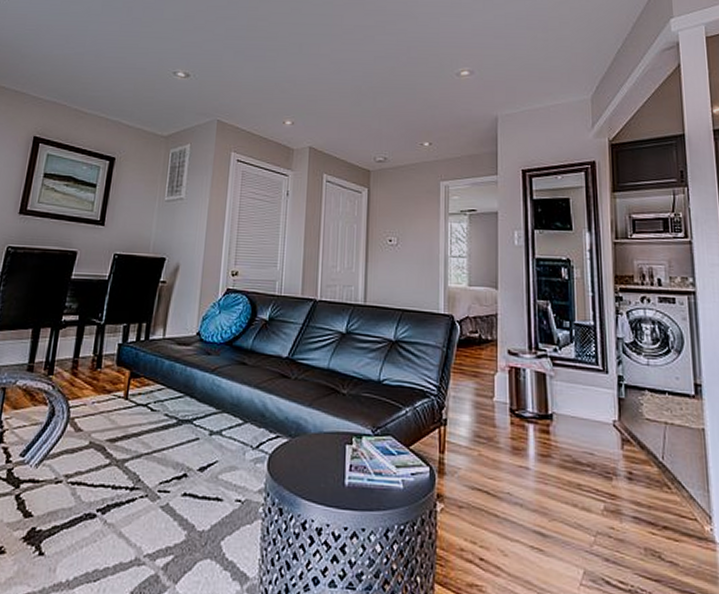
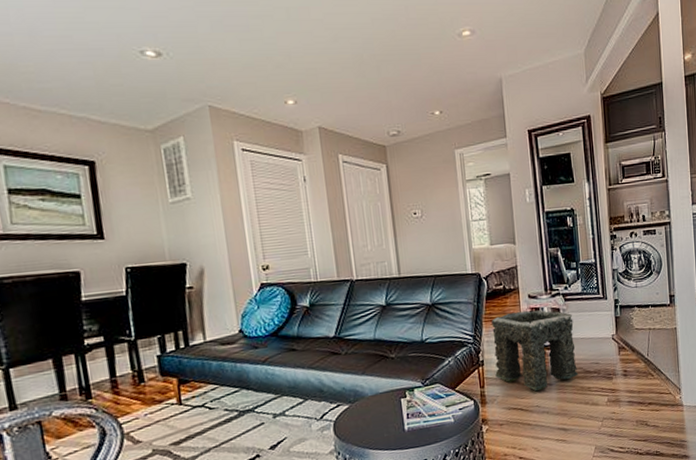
stone arch: none [459,368,566,473] -> present [491,310,579,391]

